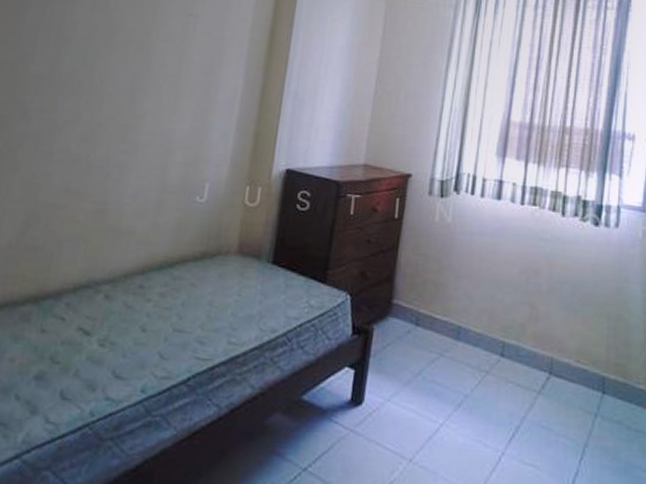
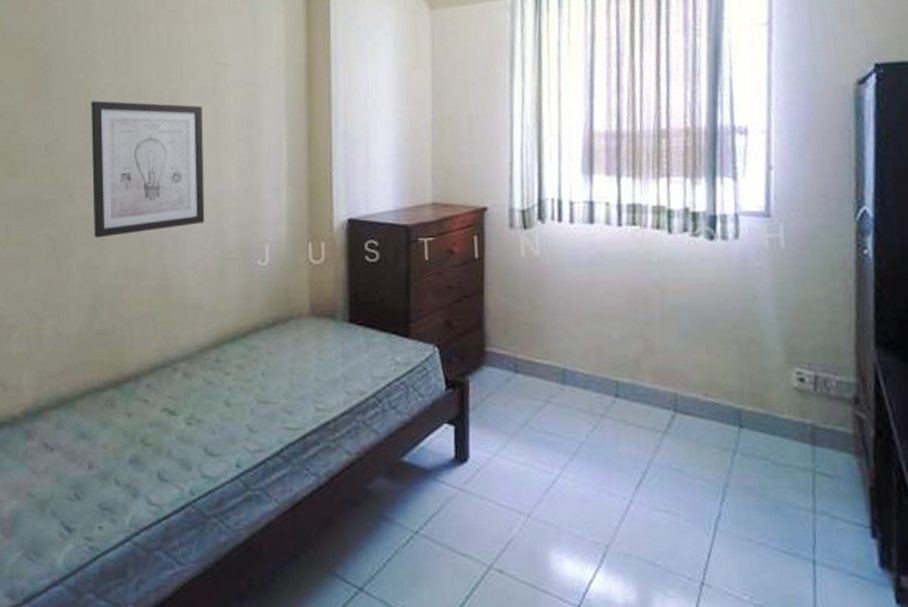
wall art: none [42,30,168,158] -> present [91,100,205,238]

